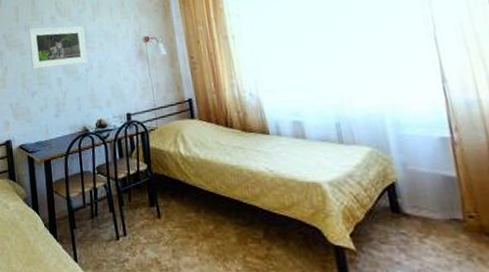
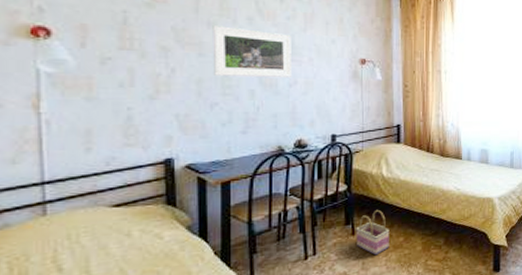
basket: none [161,191,199,243] -> present [356,209,389,256]

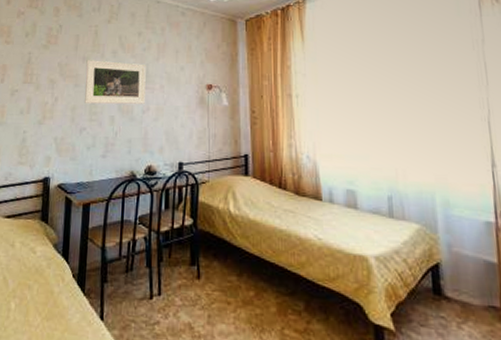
basket: present [356,209,389,256] -> none [201,251,238,309]

